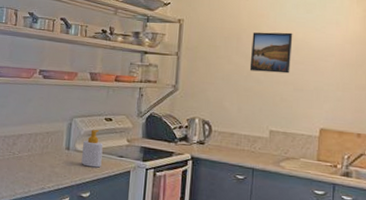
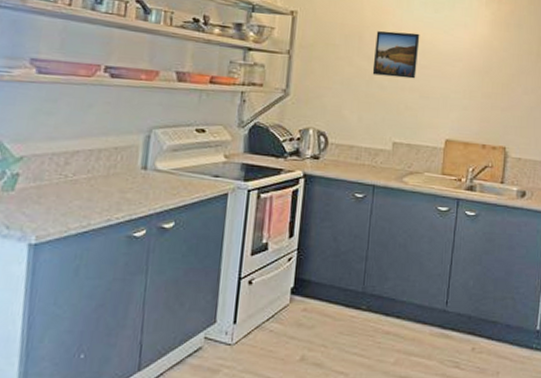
soap bottle: present [81,130,103,168] -> none [163,143,193,191]

